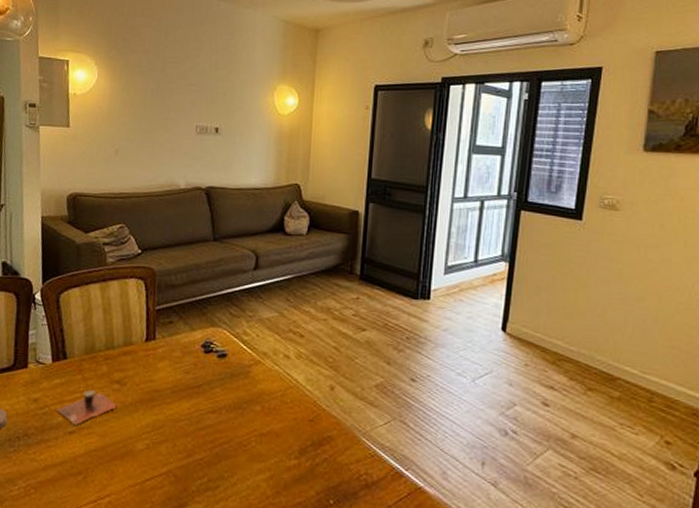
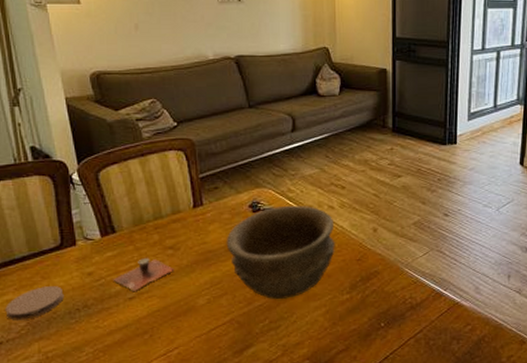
bowl: none [173,349,288,456] -> present [226,205,335,300]

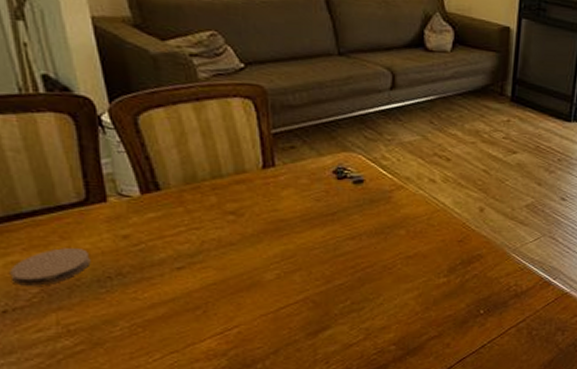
cup: present [113,258,175,291] -> none [156,223,236,260]
bowl: present [226,205,335,300] -> none [302,174,434,280]

